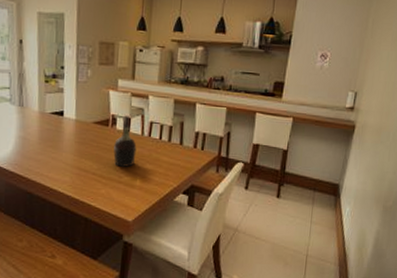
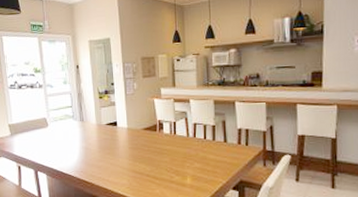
cognac bottle: present [113,115,137,167] -> none [163,119,184,167]

